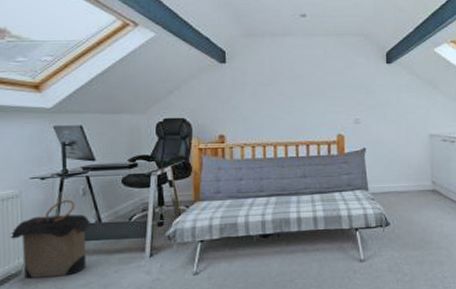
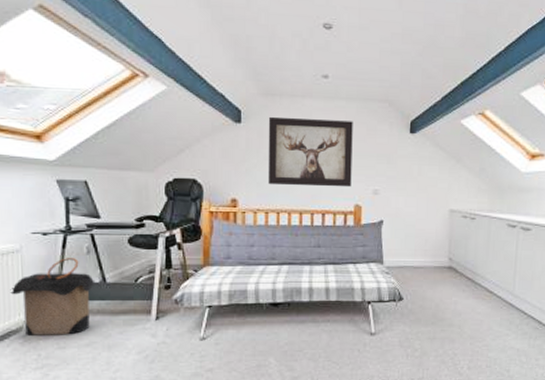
wall art: none [251,55,333,120] -> present [267,116,353,188]

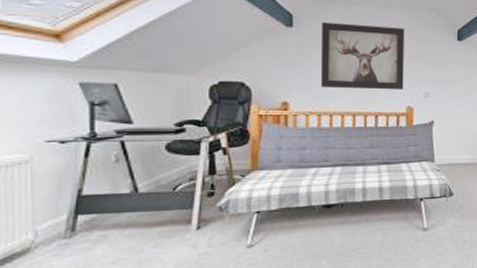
laundry hamper: present [10,258,96,335] -> none [15,167,125,257]

